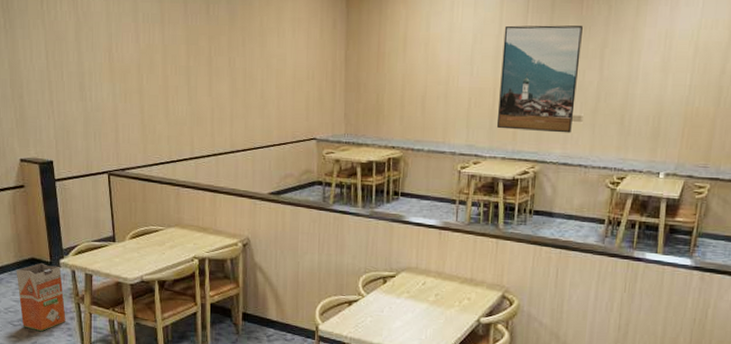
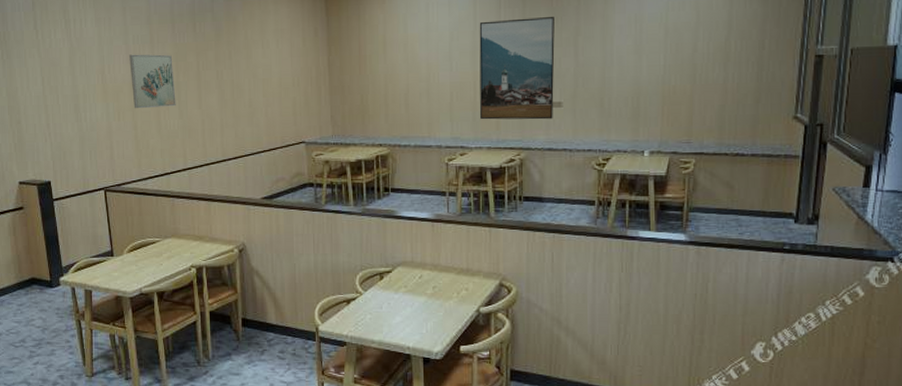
waste bin: present [16,263,66,332] -> none [17,283,67,352]
wall art: none [138,33,185,92] -> present [129,54,176,109]

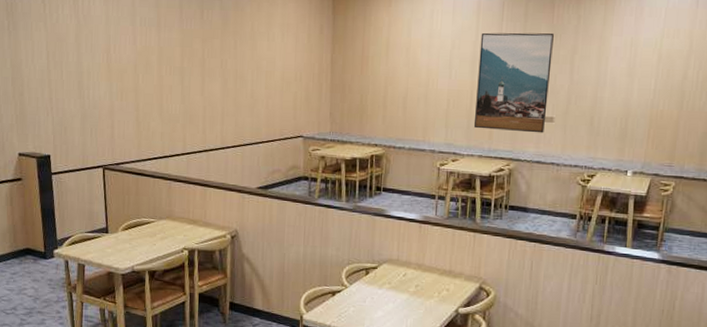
wall art: present [129,54,176,109] -> none [135,36,179,91]

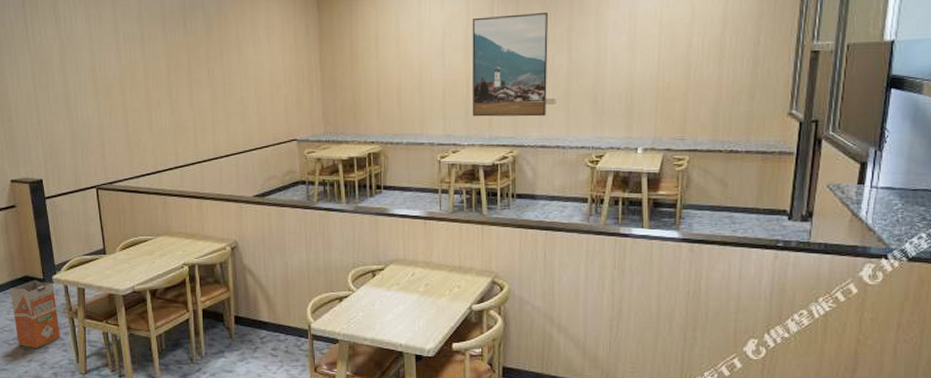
waste bin: none [10,253,58,320] -> present [10,281,60,349]

